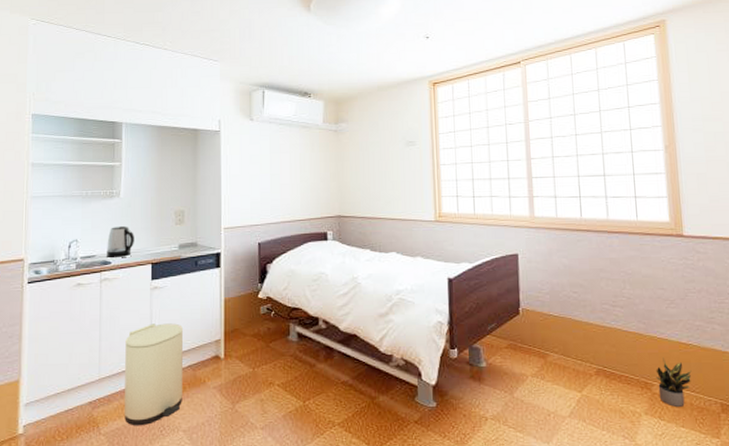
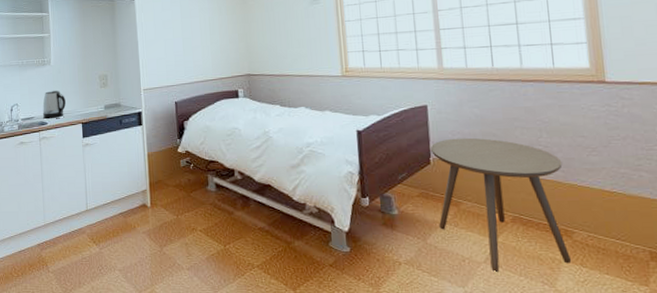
pedal bin: present [124,323,183,426] -> none [64,176,117,266]
side table: none [521,288,651,426] -> present [431,137,572,272]
potted plant: present [656,358,692,407] -> none [576,205,617,254]

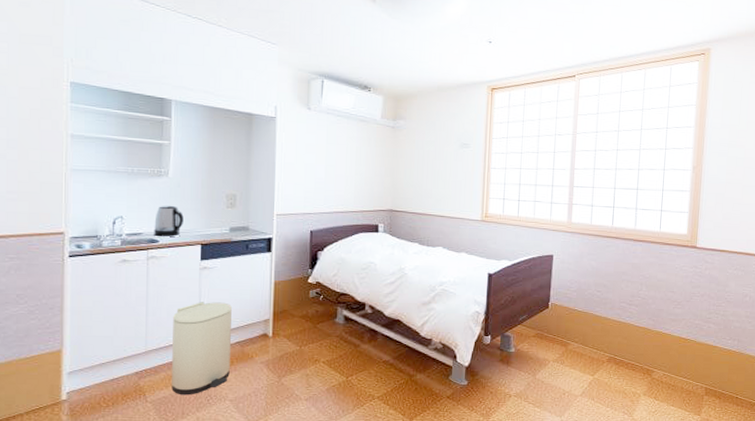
pedal bin: none [64,176,117,266] -> present [171,302,232,395]
side table: present [431,137,572,272] -> none [548,286,654,404]

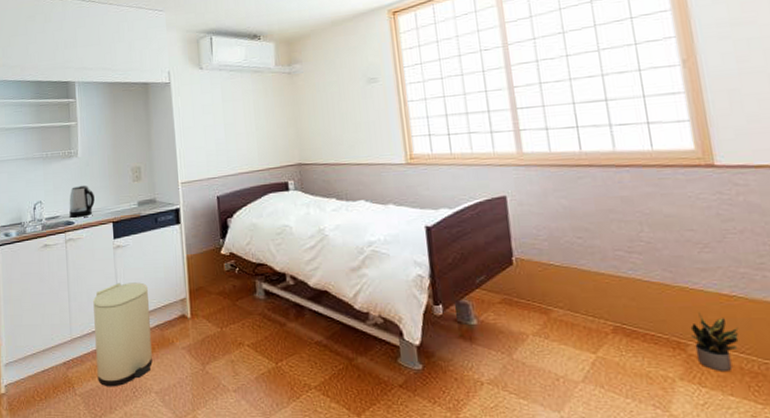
potted plant: none [657,349,686,390] -> present [690,312,739,371]

